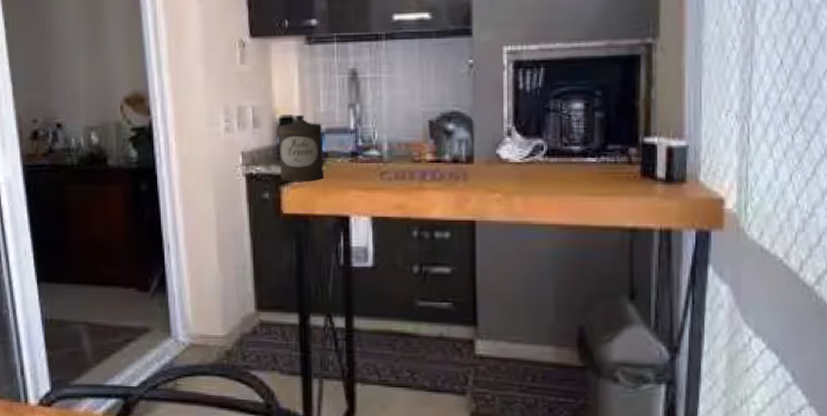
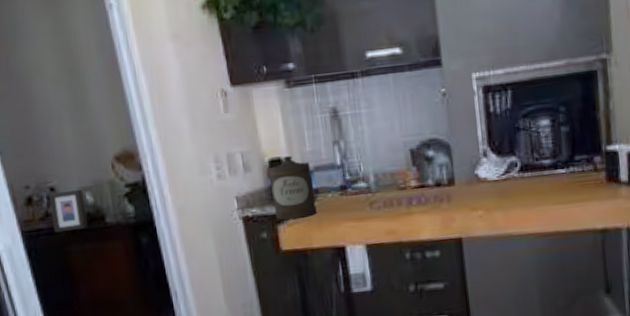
picture frame: none [55,128,89,170] -> present [49,189,88,233]

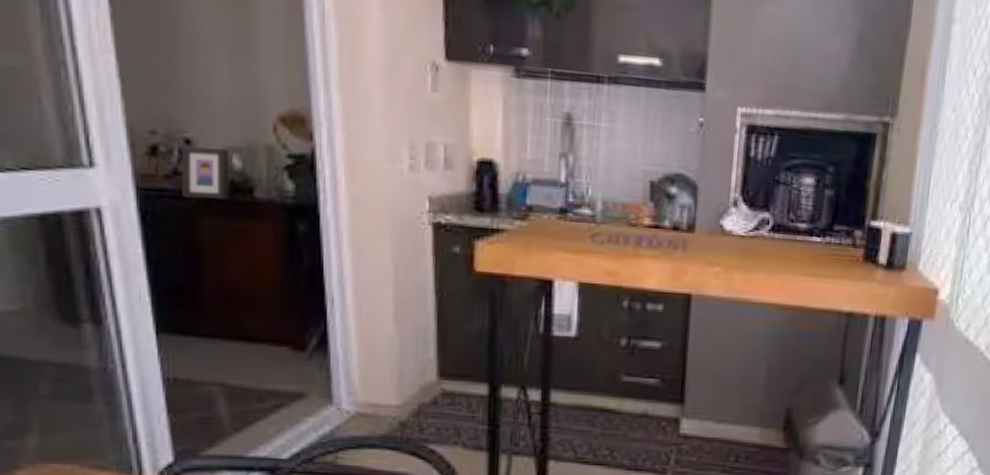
canister: present [268,155,317,220] -> none [474,159,528,238]

